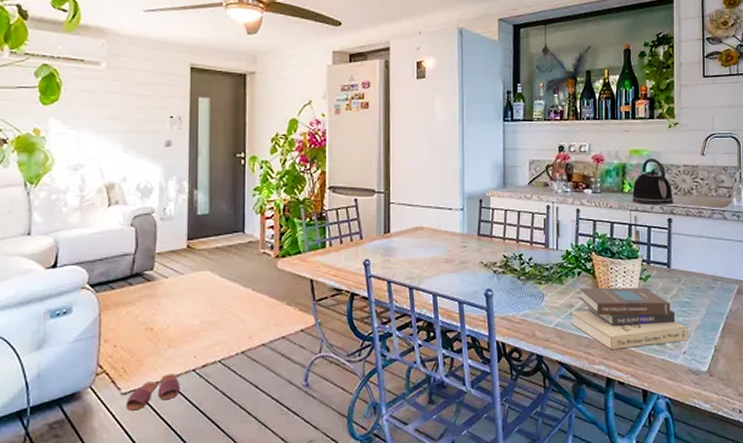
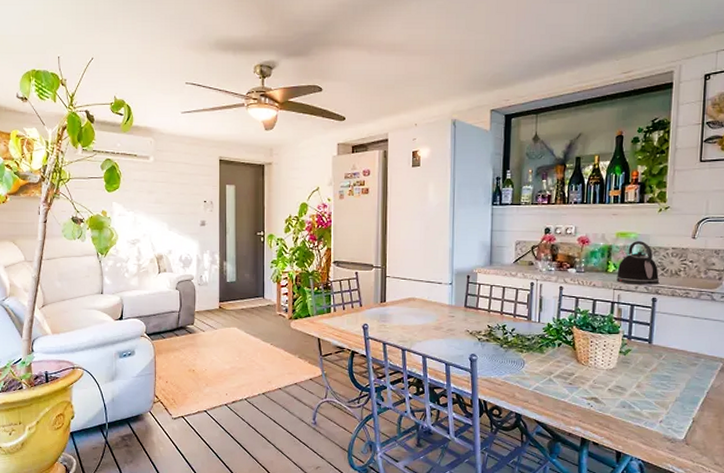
slippers: present [125,374,180,411] -> none [175,406,216,432]
books: present [571,287,688,351] -> none [550,357,666,415]

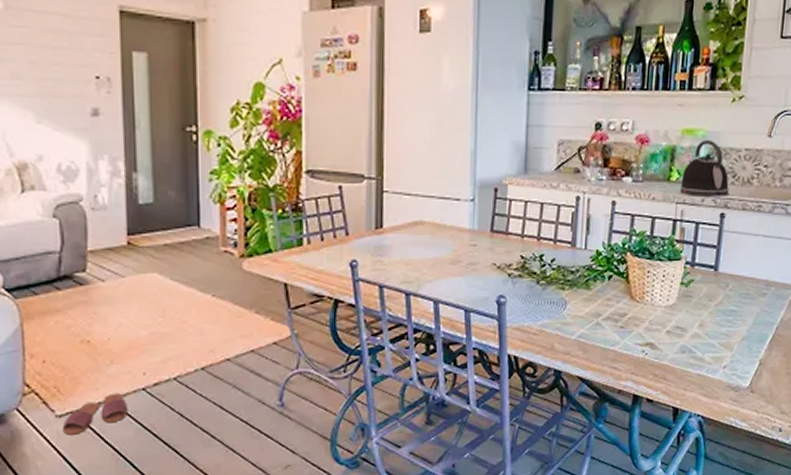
slippers: none [175,406,216,432] -> present [62,393,128,435]

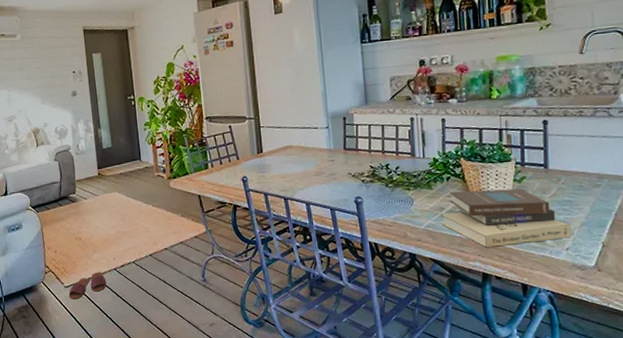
books: none [597,293,731,365] -> present [442,188,571,249]
kettle: present [680,140,730,197] -> none [501,63,549,109]

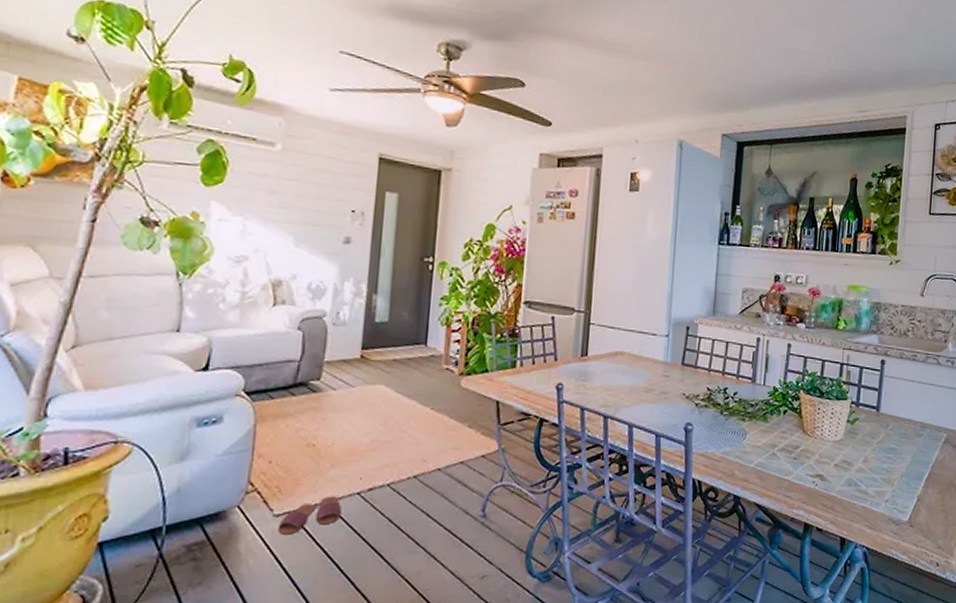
books: present [442,188,571,249] -> none [772,427,892,495]

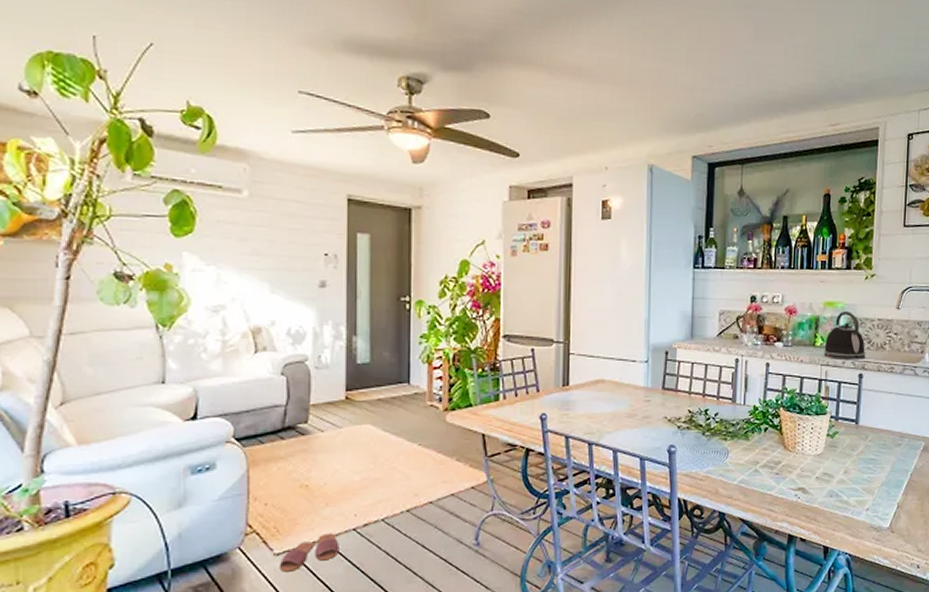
kettle: none [846,296,889,345] -> present [824,311,866,360]

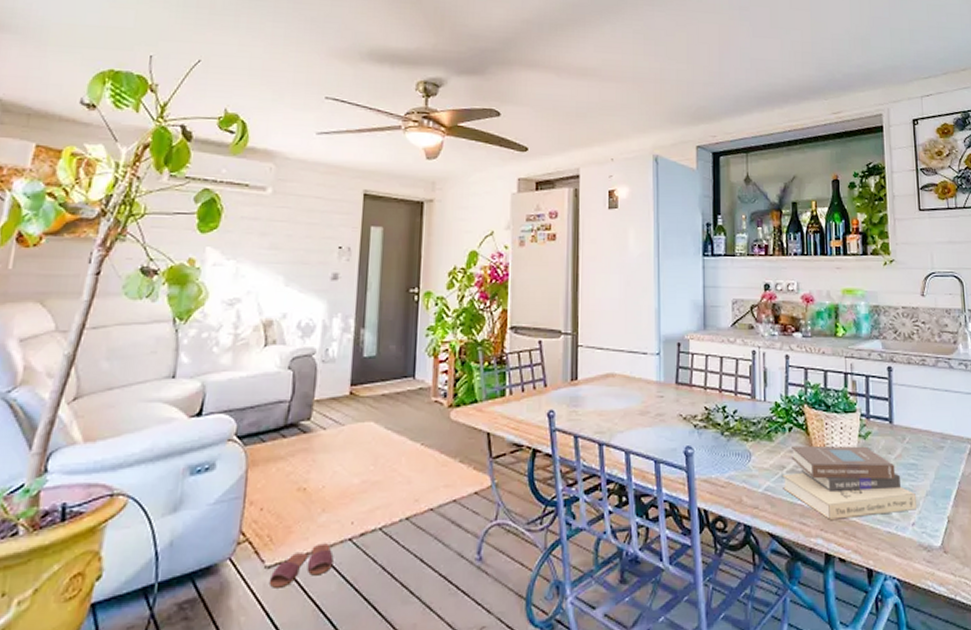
books: none [755,444,872,508] -> present [783,445,916,521]
kettle: present [824,311,866,360] -> none [847,299,893,351]

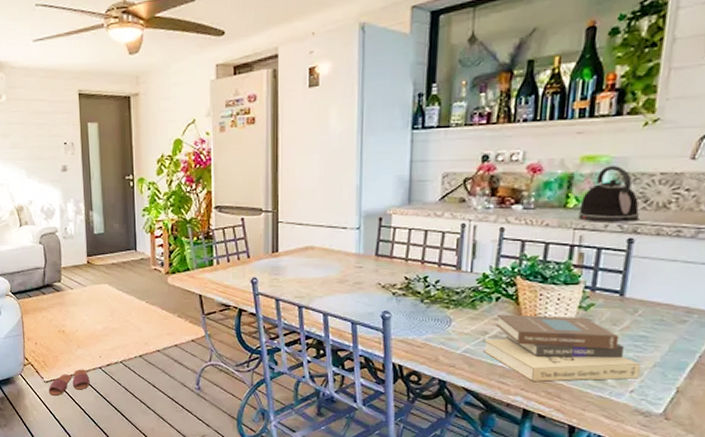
kettle: none [847,299,893,351] -> present [578,166,640,222]

